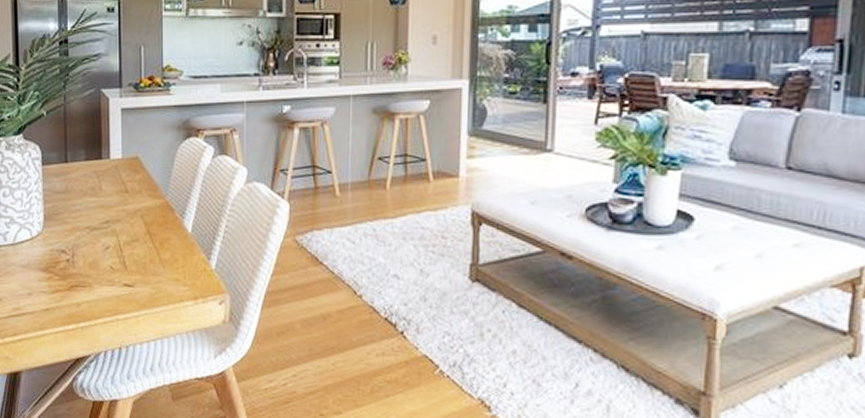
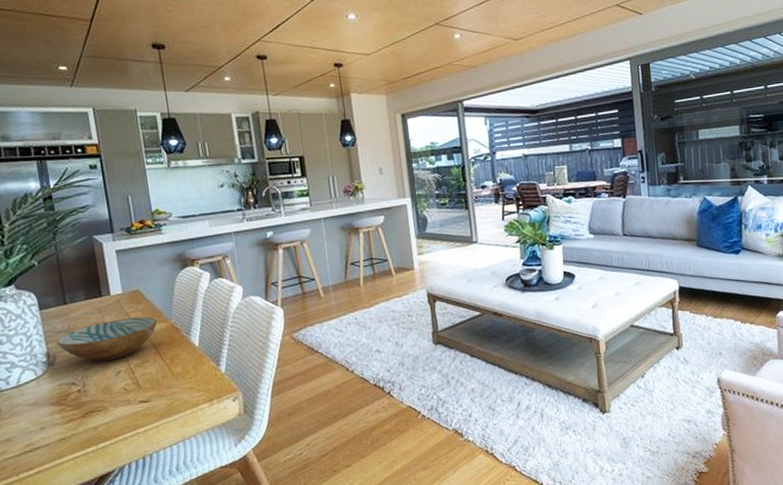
bowl: none [53,187,152,233] -> present [55,316,157,362]

